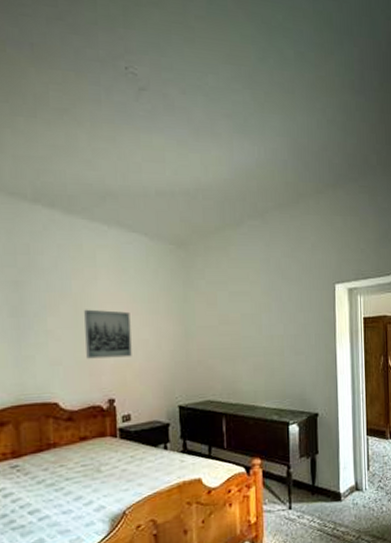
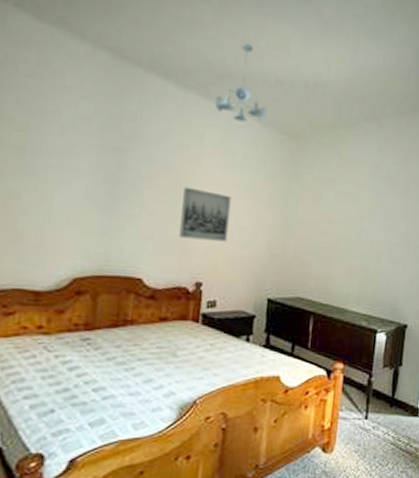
ceiling light fixture: none [101,159,152,239] -> present [214,42,267,123]

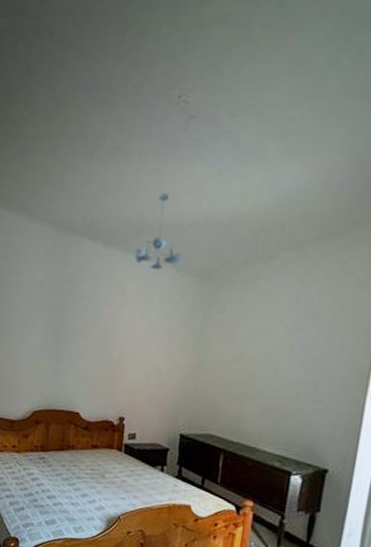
wall art: present [179,186,231,242] -> none [106,334,149,382]

